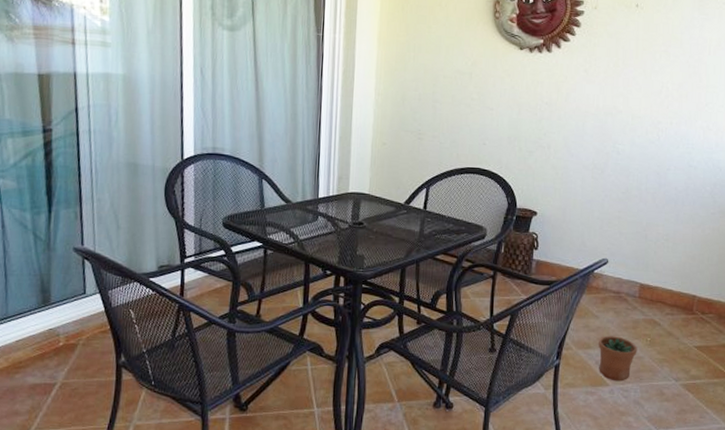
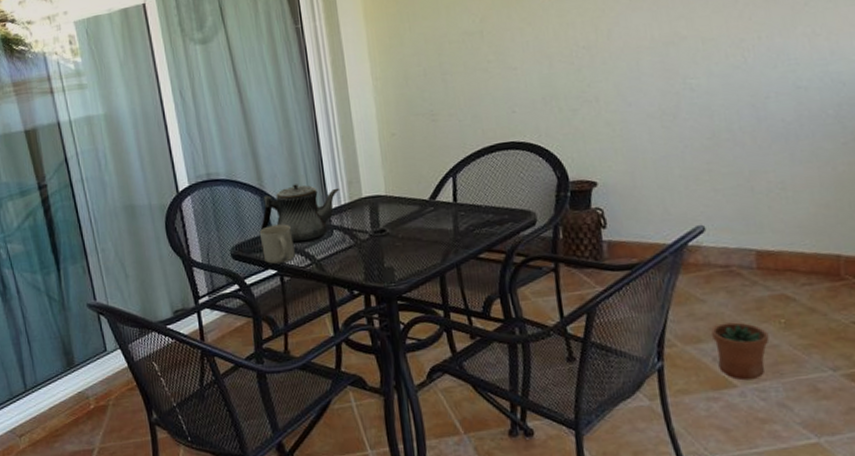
cup: none [251,203,282,239] -> present [259,224,295,265]
teapot: none [254,171,331,224] -> present [261,184,340,244]

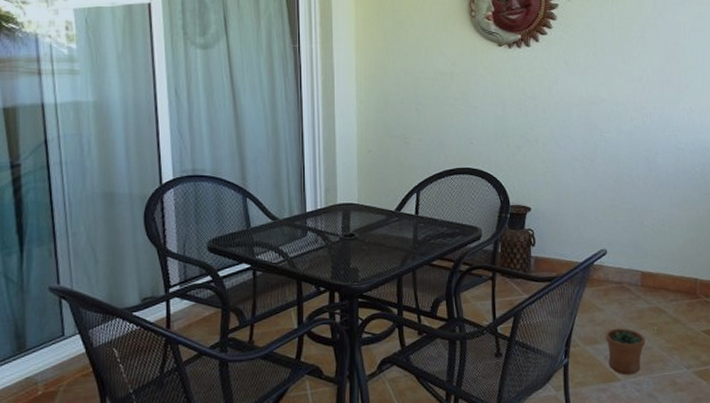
cup: present [259,224,295,265] -> none [237,222,269,260]
teapot: present [261,184,340,244] -> none [240,186,318,242]

